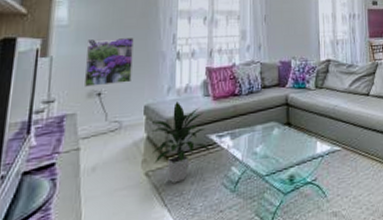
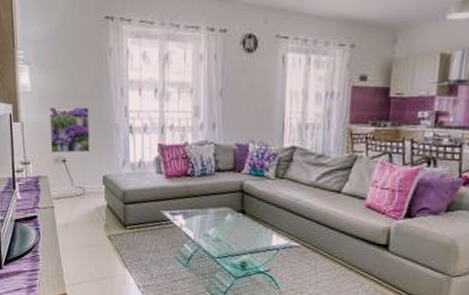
indoor plant: present [151,102,211,184] -> none [110,175,165,250]

